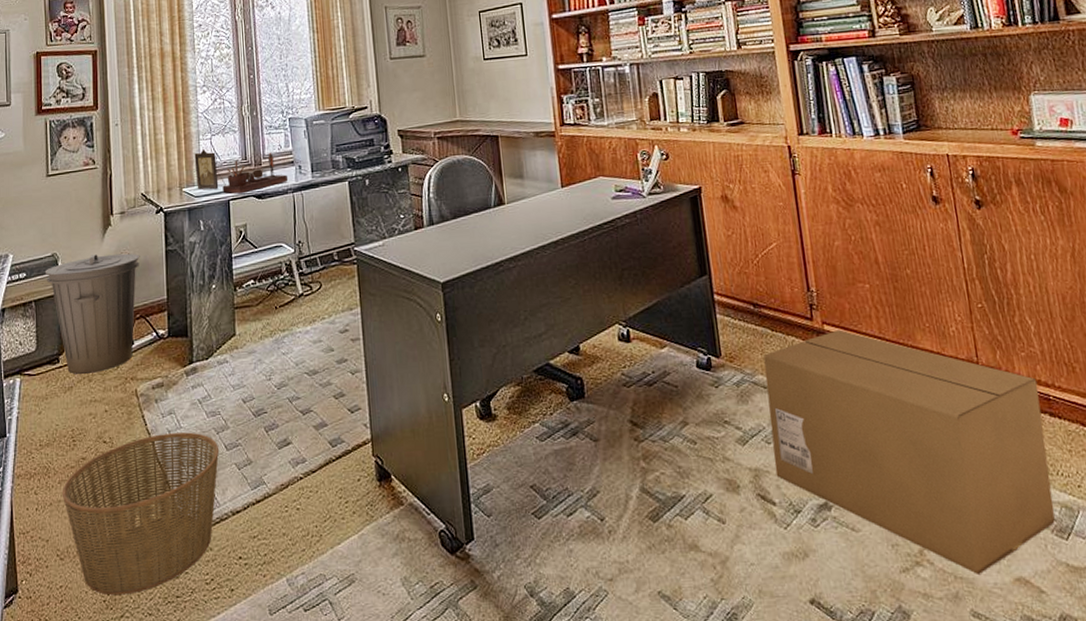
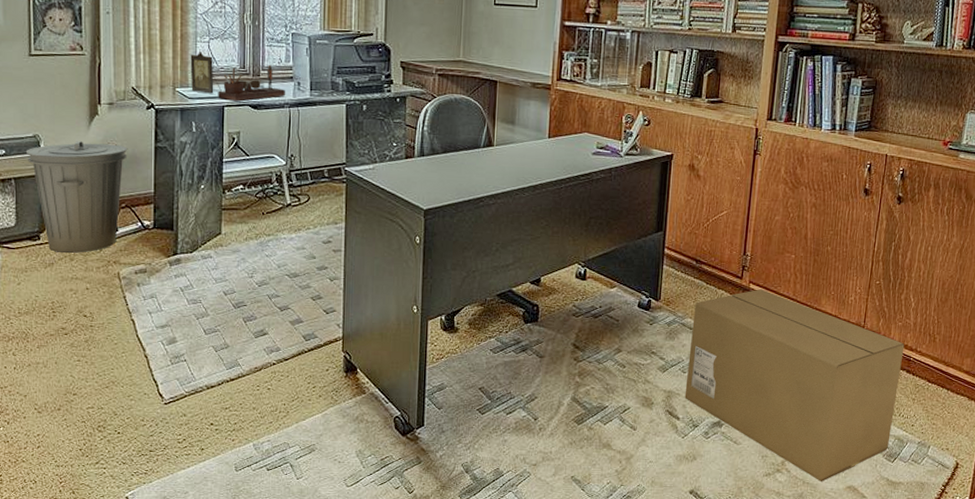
basket: present [61,432,220,596] -> none [40,314,198,446]

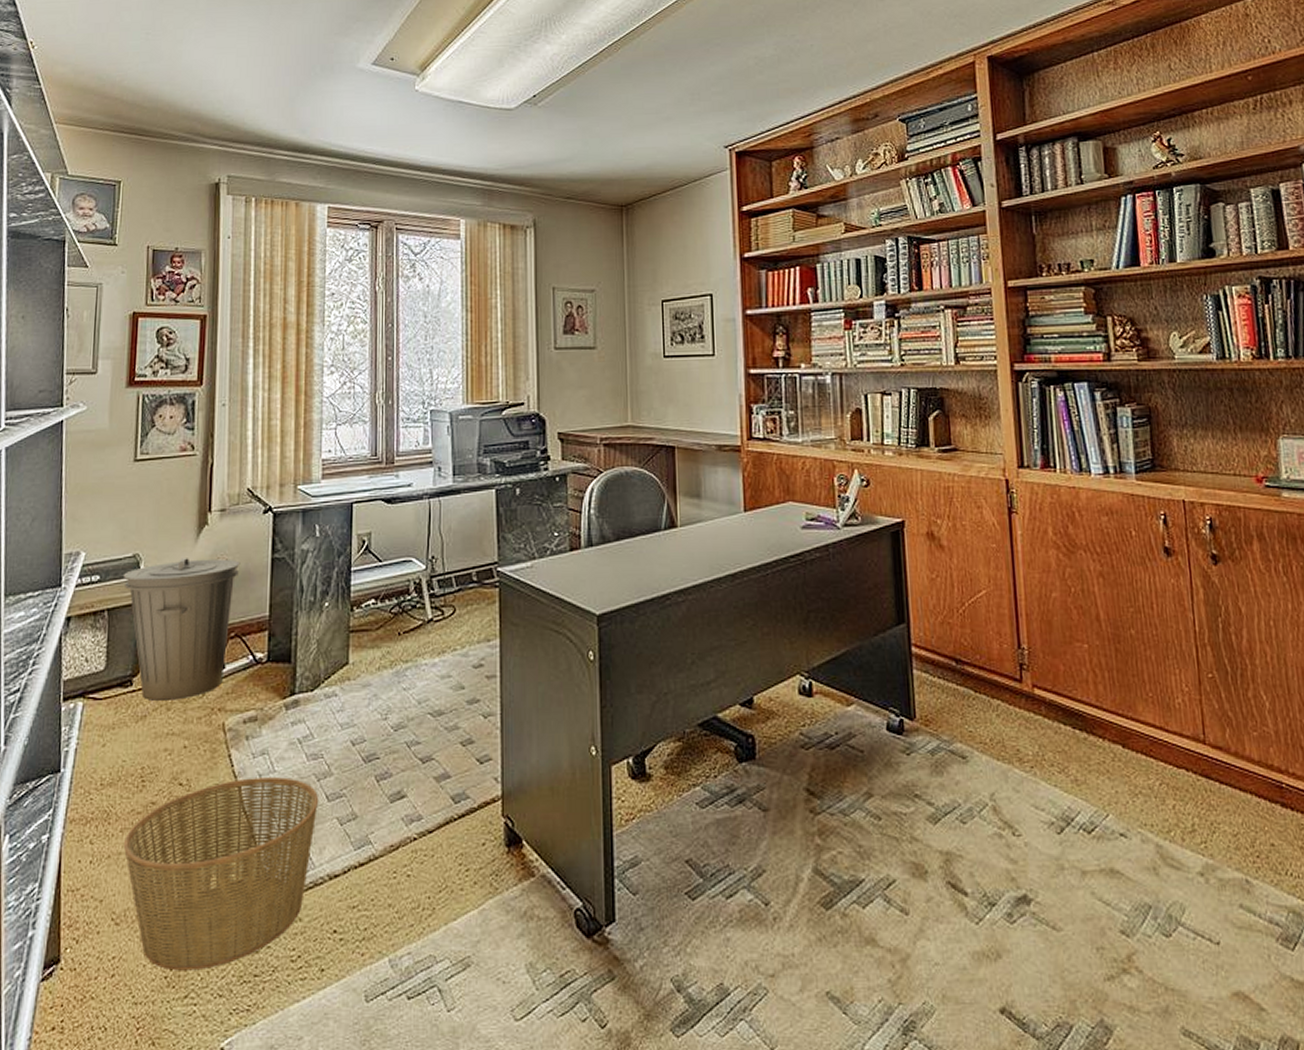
basket: none [40,314,198,446] -> present [123,777,319,971]
photo frame: present [190,52,222,94] -> none [314,440,350,489]
desk organizer: present [218,65,286,102] -> none [345,450,425,496]
box: present [684,289,905,481] -> none [964,695,1281,986]

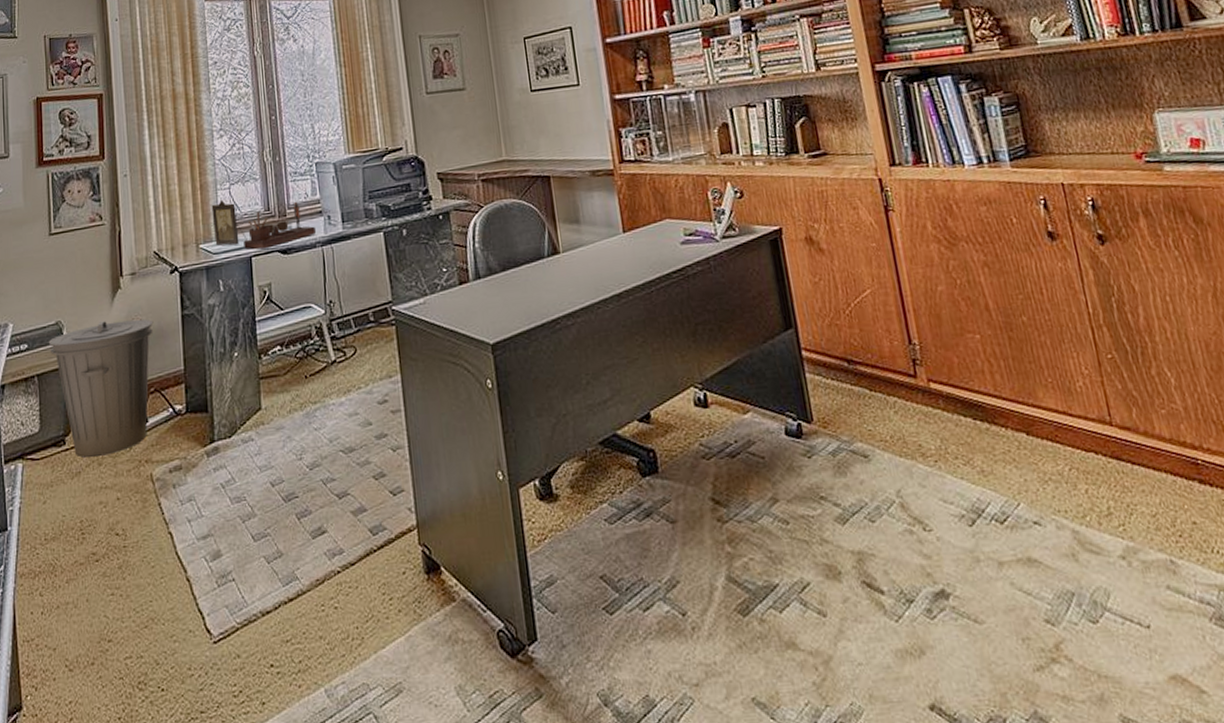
basket: present [123,777,319,971] -> none [70,521,246,712]
photo frame: none [314,440,350,489] -> present [211,200,247,246]
desk organizer: none [345,450,425,496] -> present [243,202,317,250]

